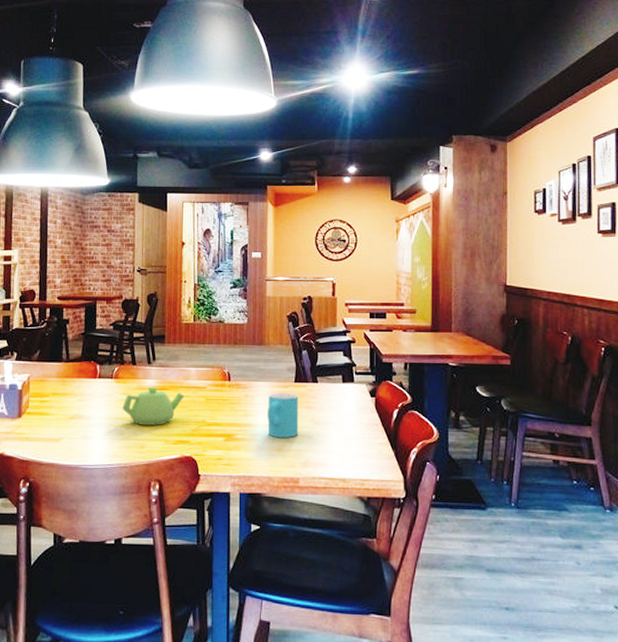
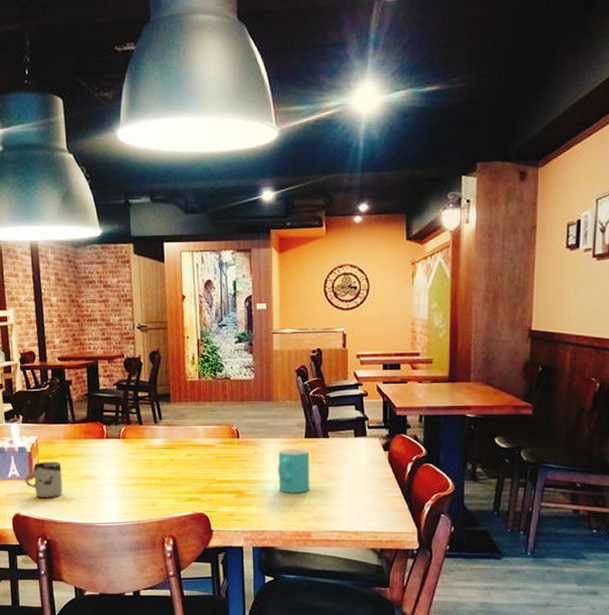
cup: none [13,399,52,438] -> present [25,461,63,498]
teapot: present [122,387,185,425] -> none [132,446,193,484]

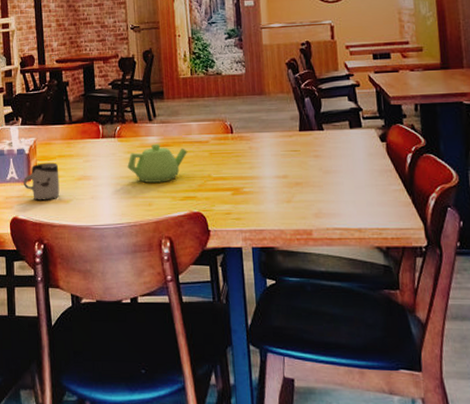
teapot: none [132,446,193,484] -> present [127,143,188,183]
cup: present [278,448,310,493] -> none [273,142,308,189]

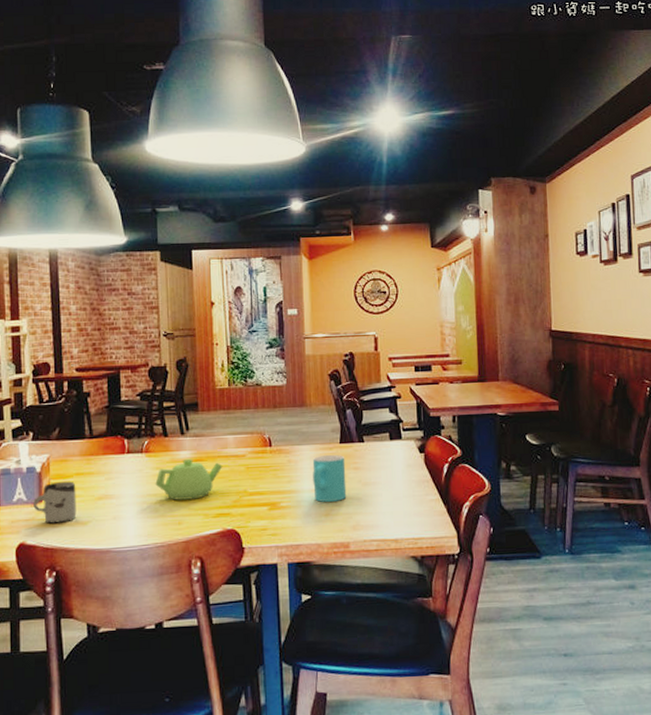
cup: none [273,142,308,189] -> present [312,454,347,502]

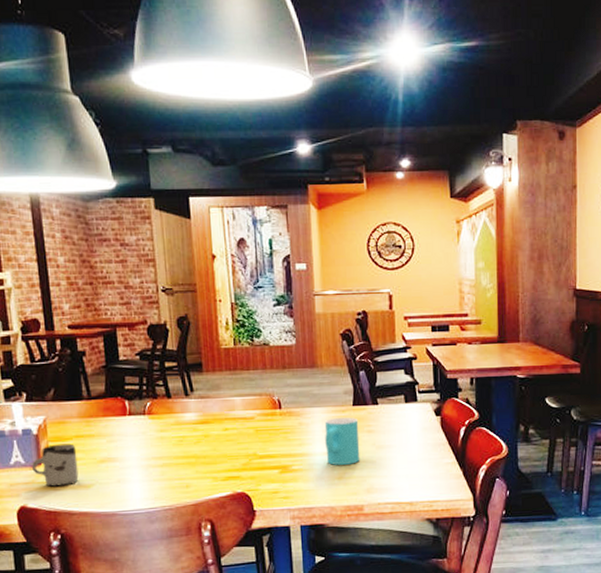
teapot: present [155,458,223,500] -> none [160,420,231,463]

